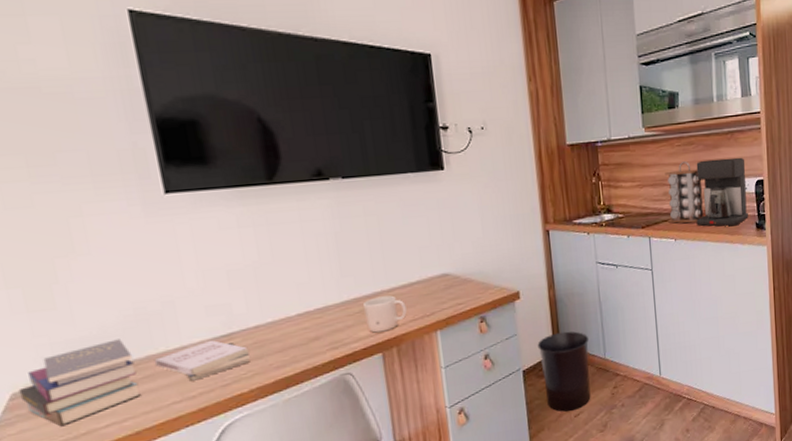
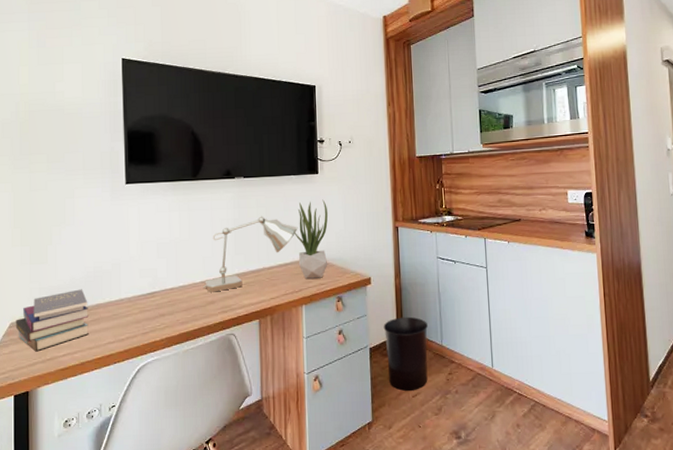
books: present [153,339,251,381] -> none [101,296,165,327]
desk lamp: none [300,226,423,327] -> present [202,216,298,293]
mug: present [362,295,407,333] -> none [248,272,281,302]
potted plant: none [417,201,466,300] -> present [294,199,328,279]
spice rack: present [665,162,705,224] -> none [500,174,536,228]
coffee maker: present [696,157,748,226] -> none [528,171,578,233]

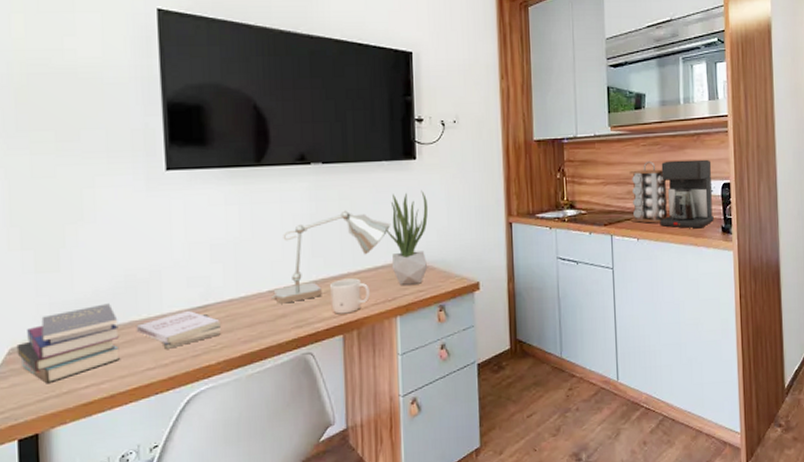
books: none [101,296,165,327] -> present [136,310,222,349]
mug: none [248,272,281,302] -> present [329,278,370,314]
waste bin: present [383,316,428,391] -> none [494,326,545,411]
spice rack: none [500,174,536,228] -> present [629,161,668,224]
coffee maker: none [528,171,578,233] -> present [660,159,714,229]

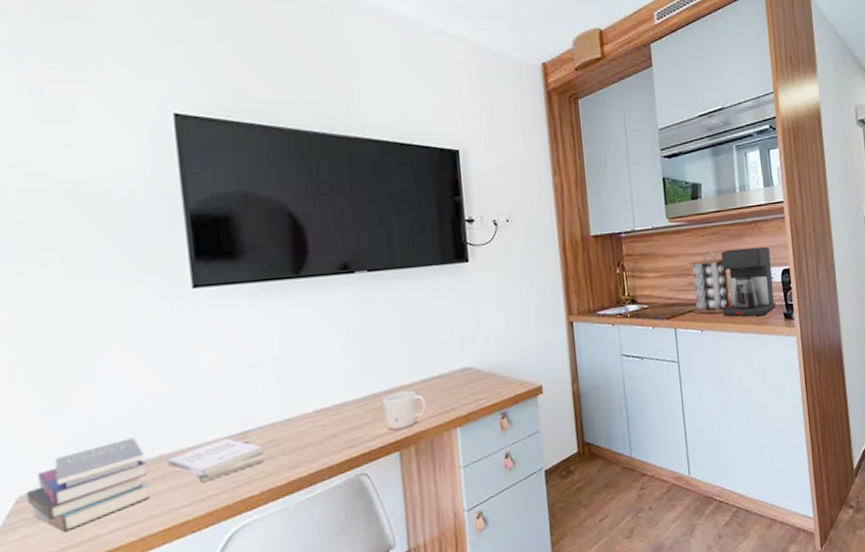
desk lamp: present [270,210,391,304] -> none [317,319,446,424]
potted plant: present [386,190,429,285] -> none [440,293,488,395]

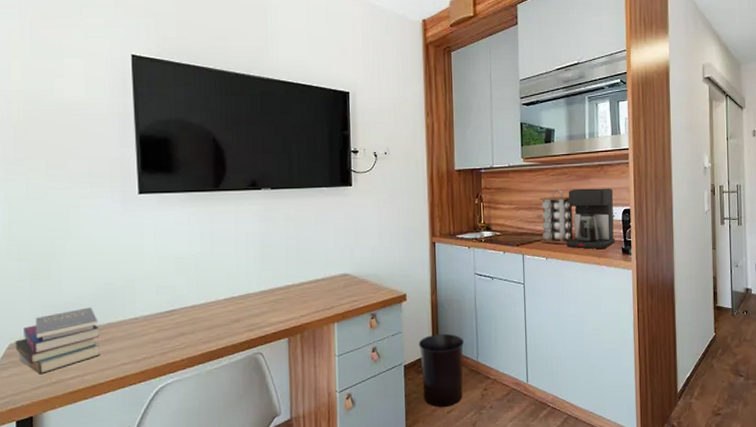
books: present [166,438,265,483] -> none [113,314,186,347]
mug: present [381,390,427,430] -> none [276,289,311,320]
waste bin: none [560,427,617,516] -> present [418,333,464,407]

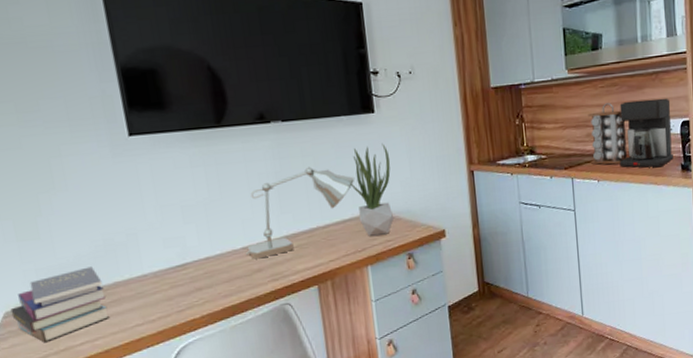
desk lamp: none [226,230,330,310] -> present [245,166,355,259]
potted plant: none [325,213,362,296] -> present [350,143,395,236]
waste bin: present [418,333,464,407] -> none [462,269,514,347]

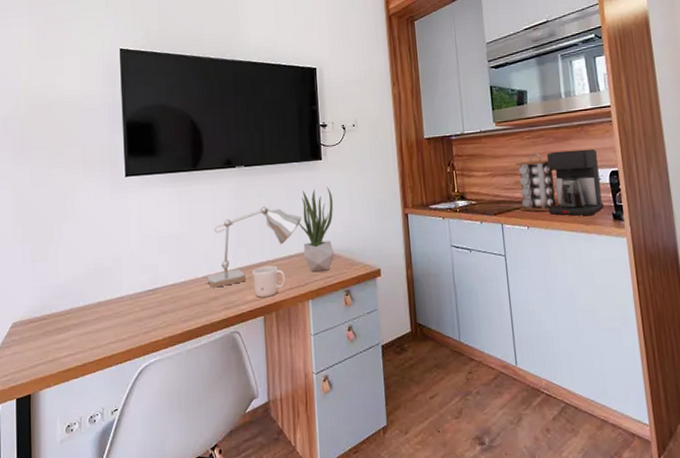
books: present [10,266,109,343] -> none [17,287,90,353]
mug: none [300,231,340,267] -> present [252,265,286,298]

